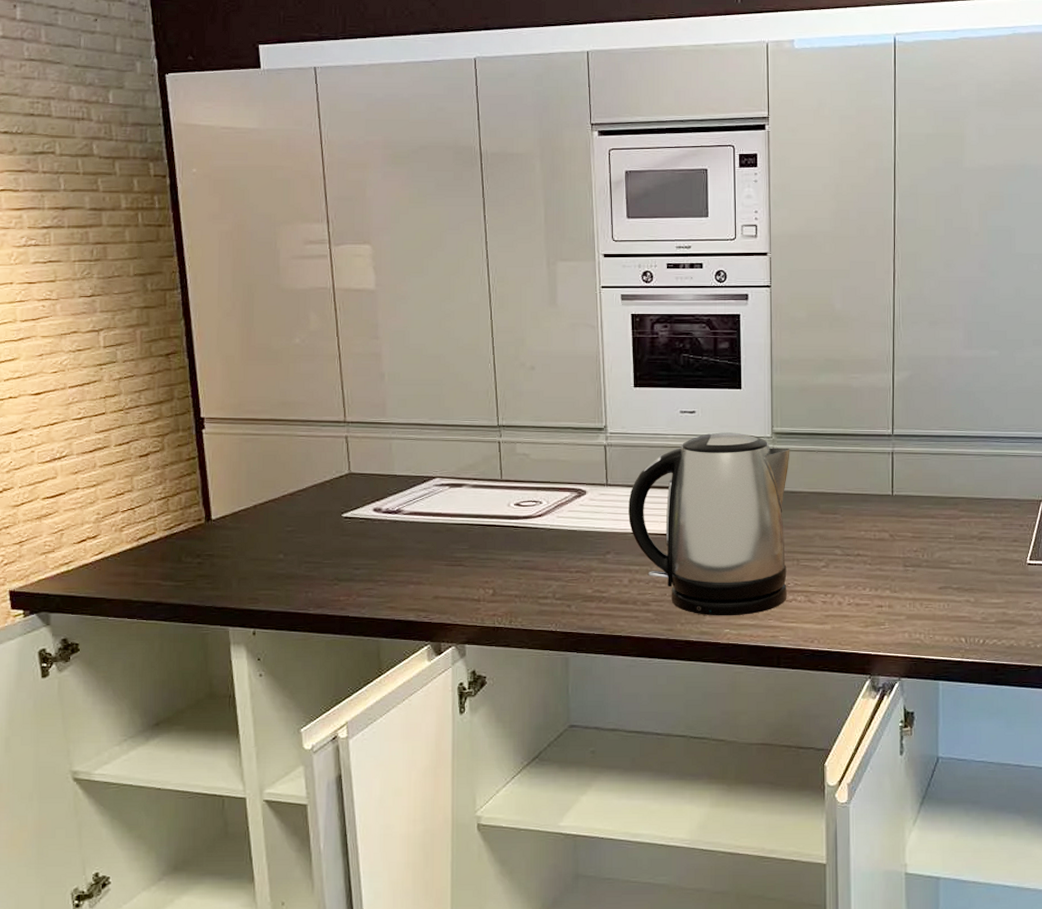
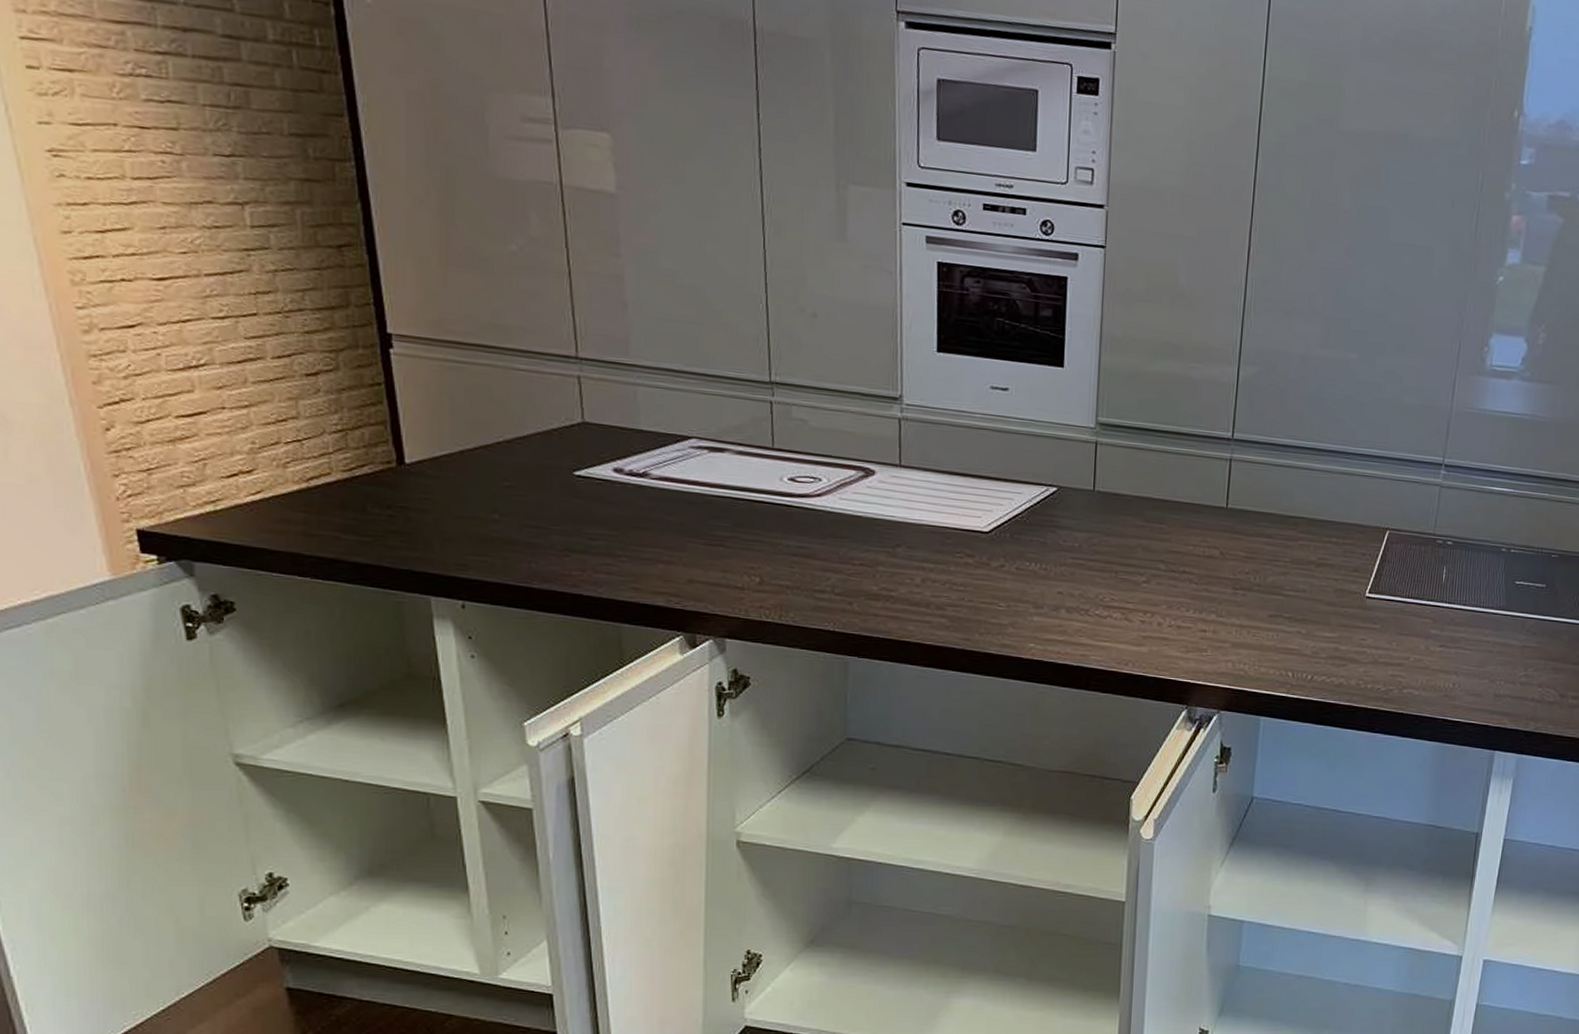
kettle: present [628,432,790,616] -> none [924,416,1116,630]

